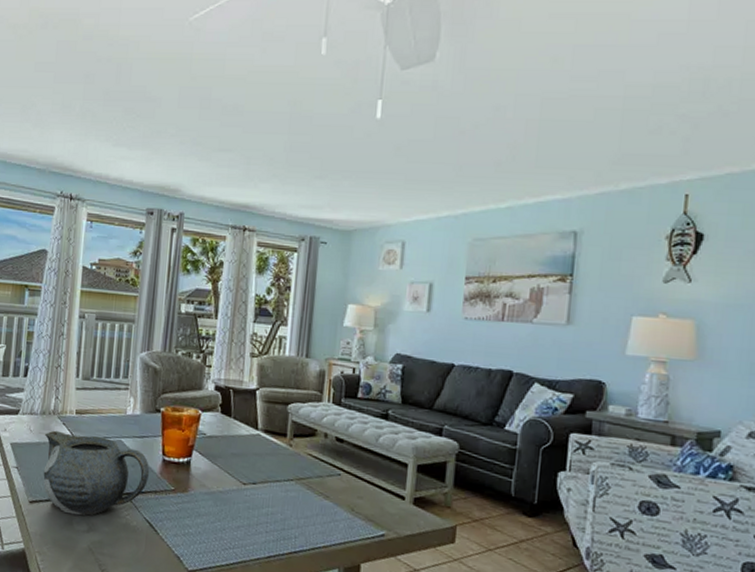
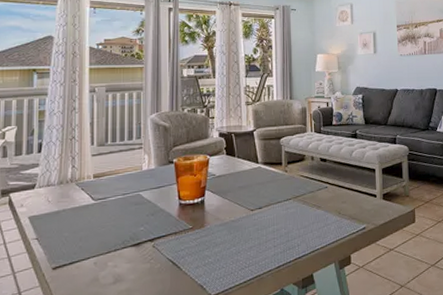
teapot: present [43,430,150,516] -> none [64,194,169,271]

